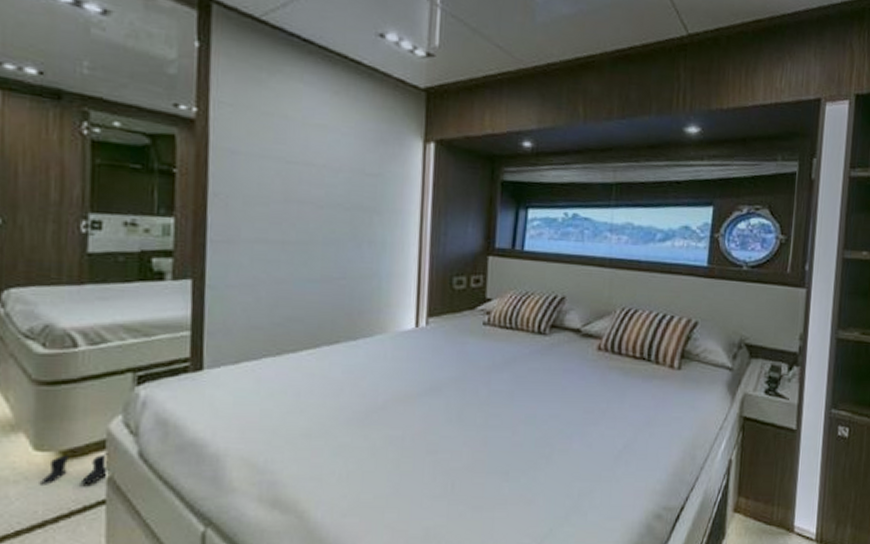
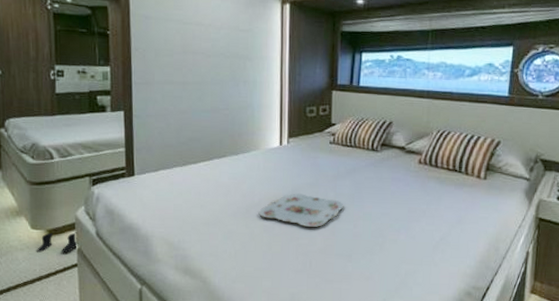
serving tray: none [384,391,500,436] -> present [259,193,344,227]

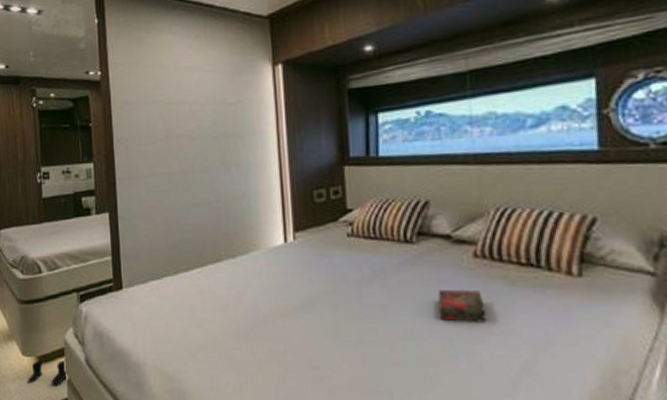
serving tray: present [259,193,344,227] -> none [266,305,375,352]
book: none [390,185,422,208] -> present [438,290,486,323]

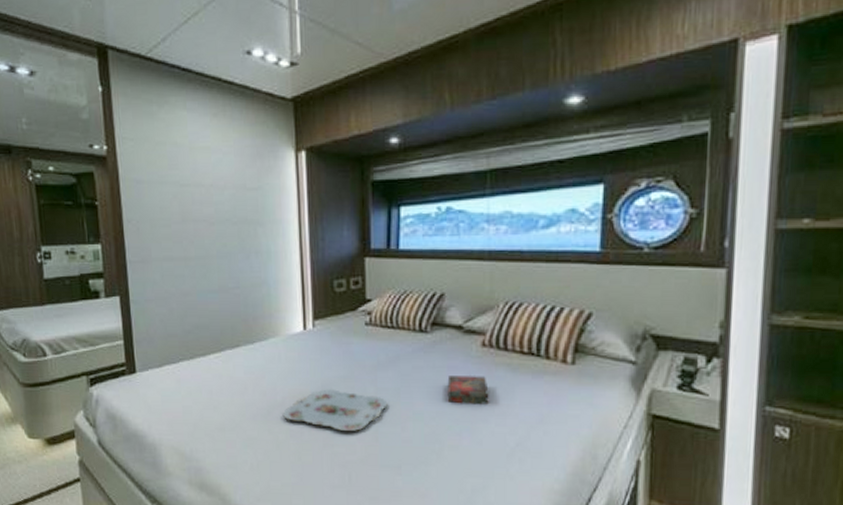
boots: present [27,359,68,385] -> none [34,441,80,466]
serving tray: none [266,305,375,352] -> present [283,389,388,431]

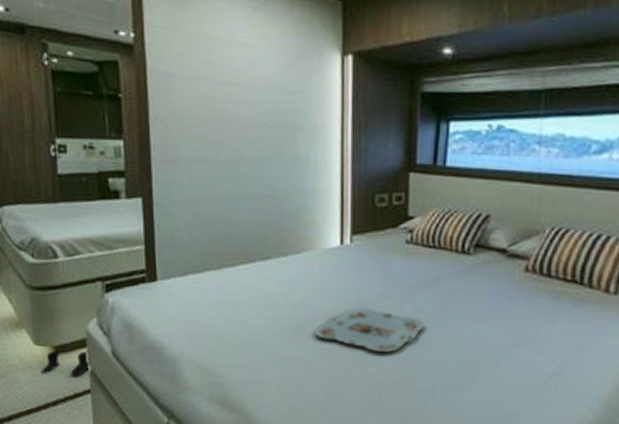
boots: none [34,441,80,466] -> present [40,349,91,376]
book: present [447,376,489,405] -> none [486,300,529,331]

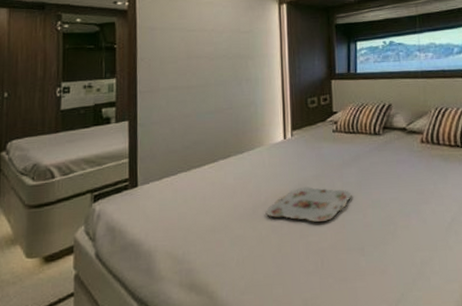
boots: present [40,349,91,376] -> none [29,256,76,285]

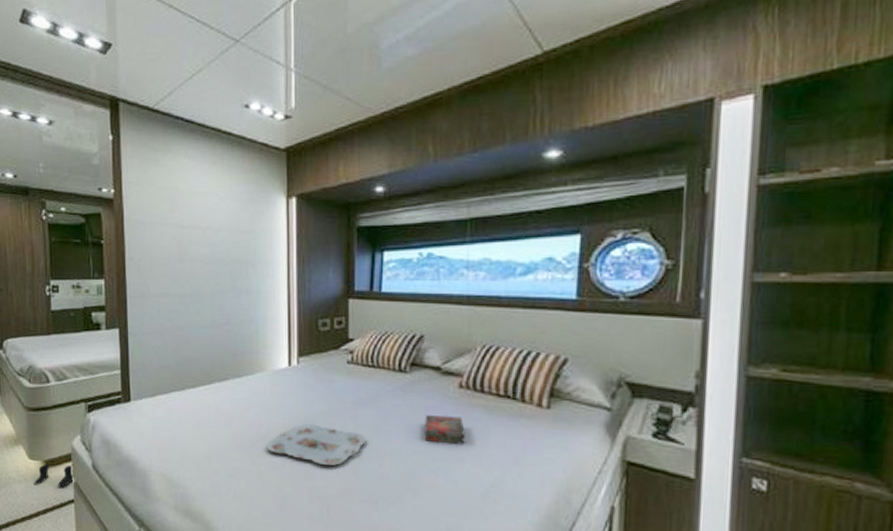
boots: none [29,256,76,285] -> present [33,463,75,487]
book: none [397,166,429,191] -> present [424,415,465,445]

